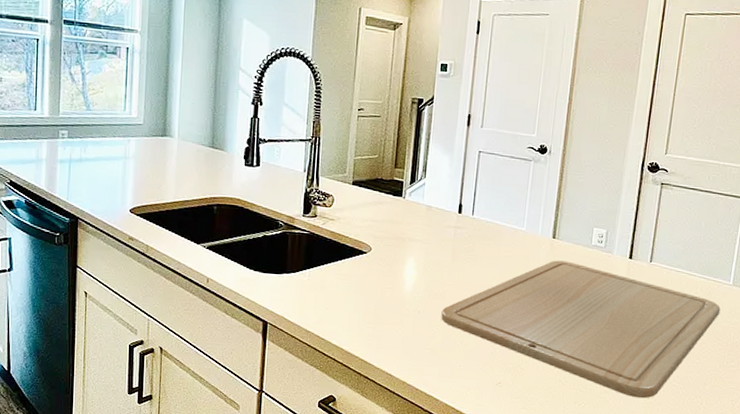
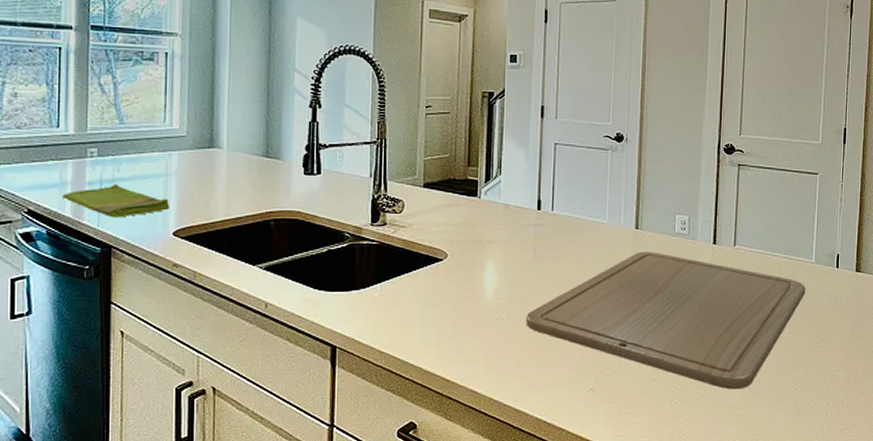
dish towel: none [38,163,128,194] -> present [63,183,170,218]

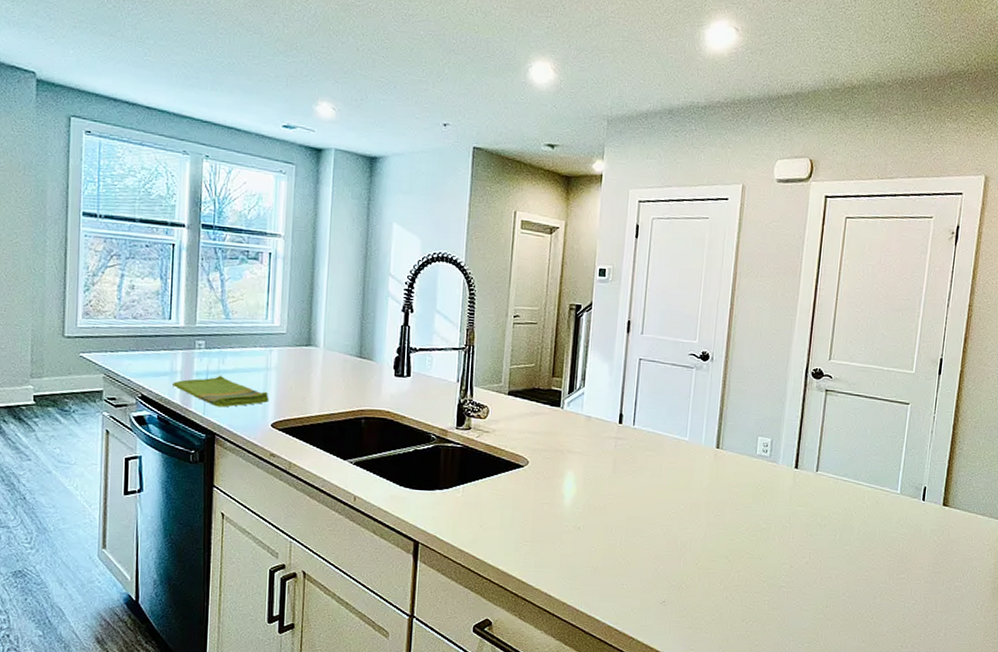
chopping board: present [526,251,806,390] -> none [602,471,889,615]

